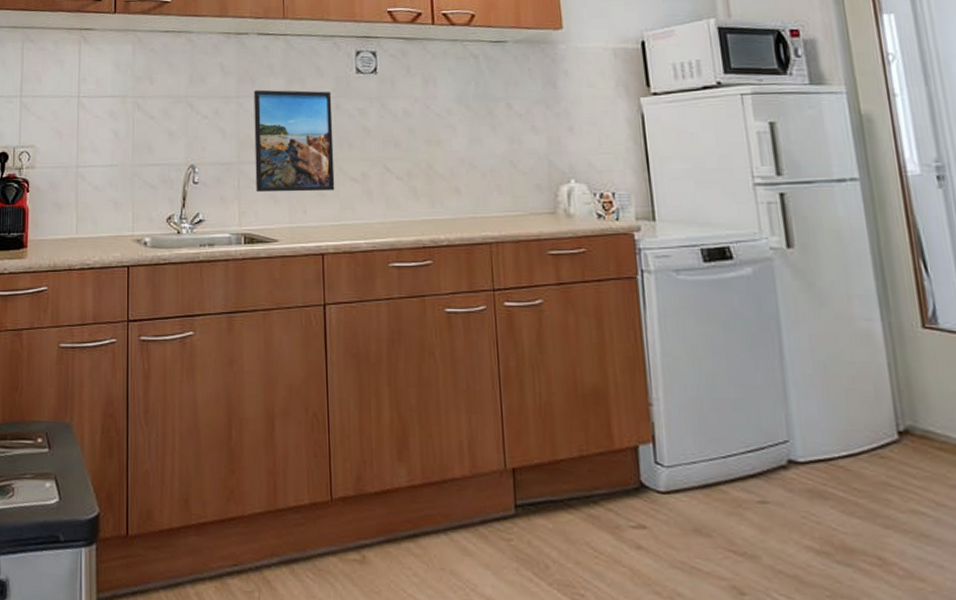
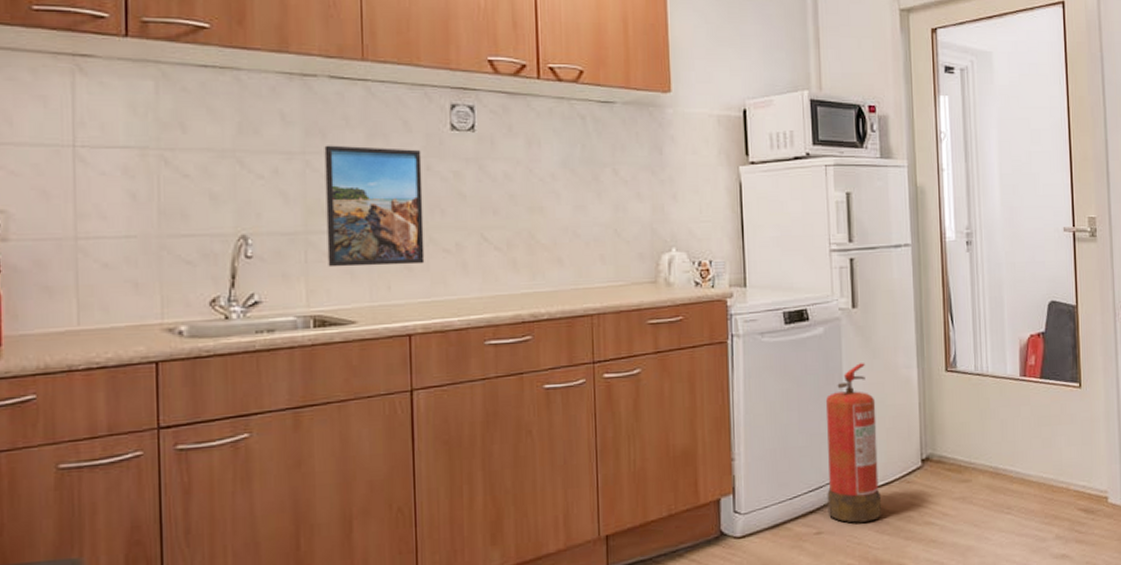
fire extinguisher: none [760,310,848,498] -> present [825,363,882,523]

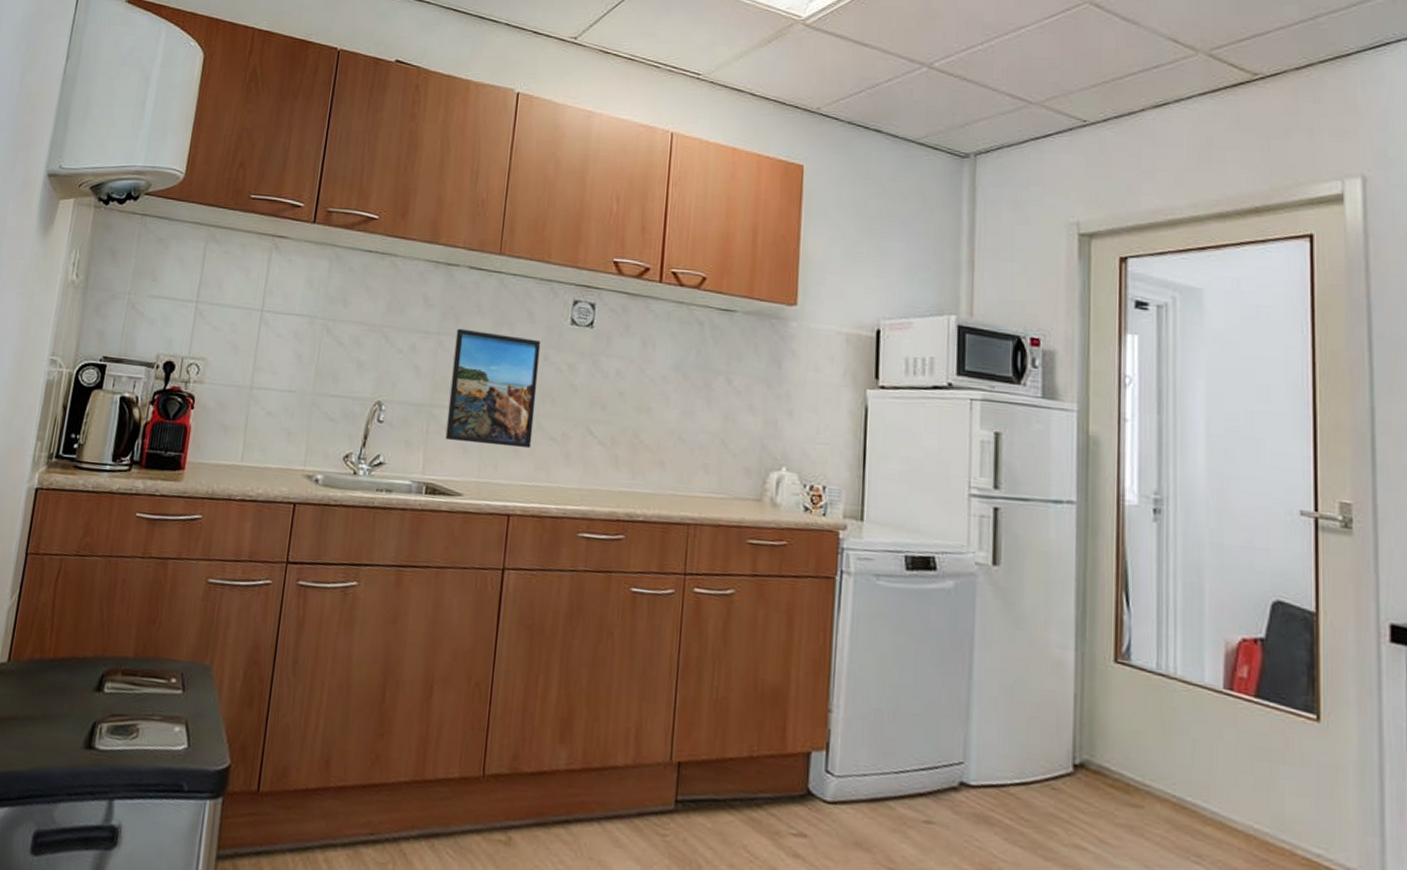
fire extinguisher: present [825,363,882,523] -> none [942,631,1015,825]

